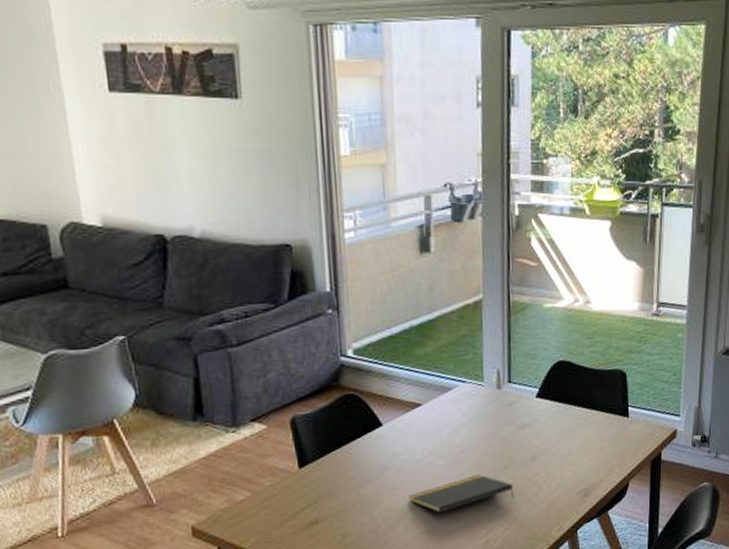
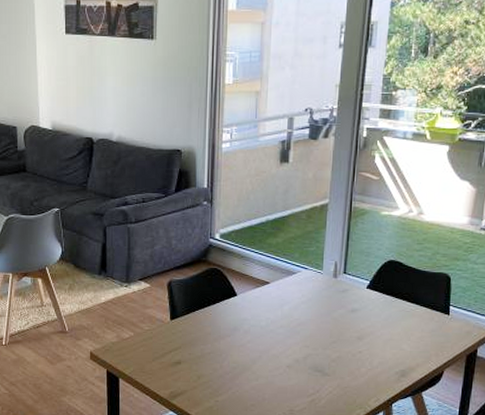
notepad: present [408,474,514,514] -> none [252,345,340,371]

